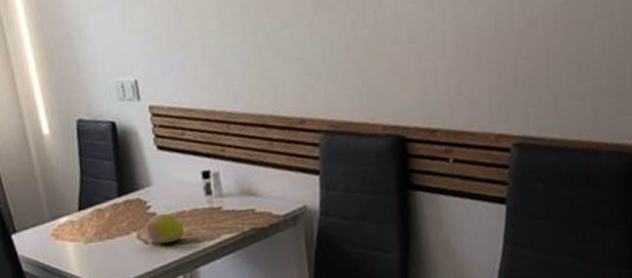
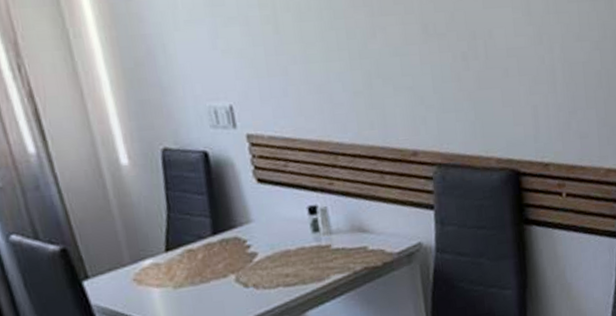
fruit: present [146,213,184,244] -> none [246,253,290,287]

